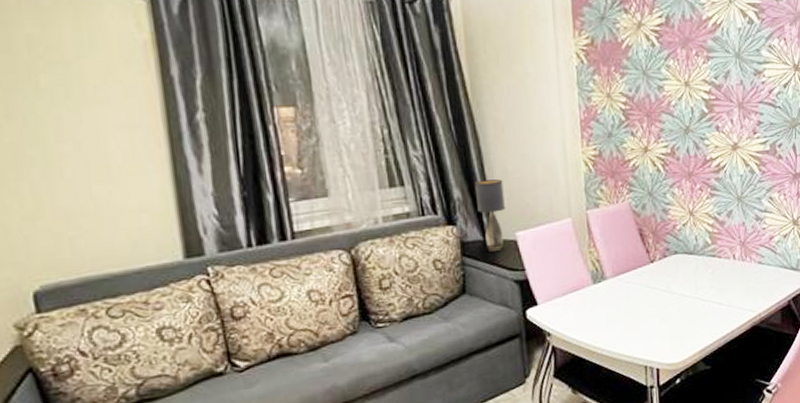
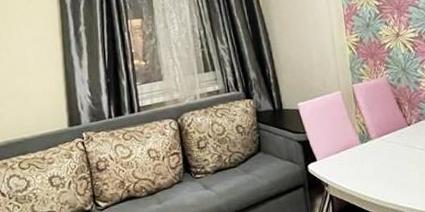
table lamp: present [475,179,506,252] -> none [266,63,290,119]

